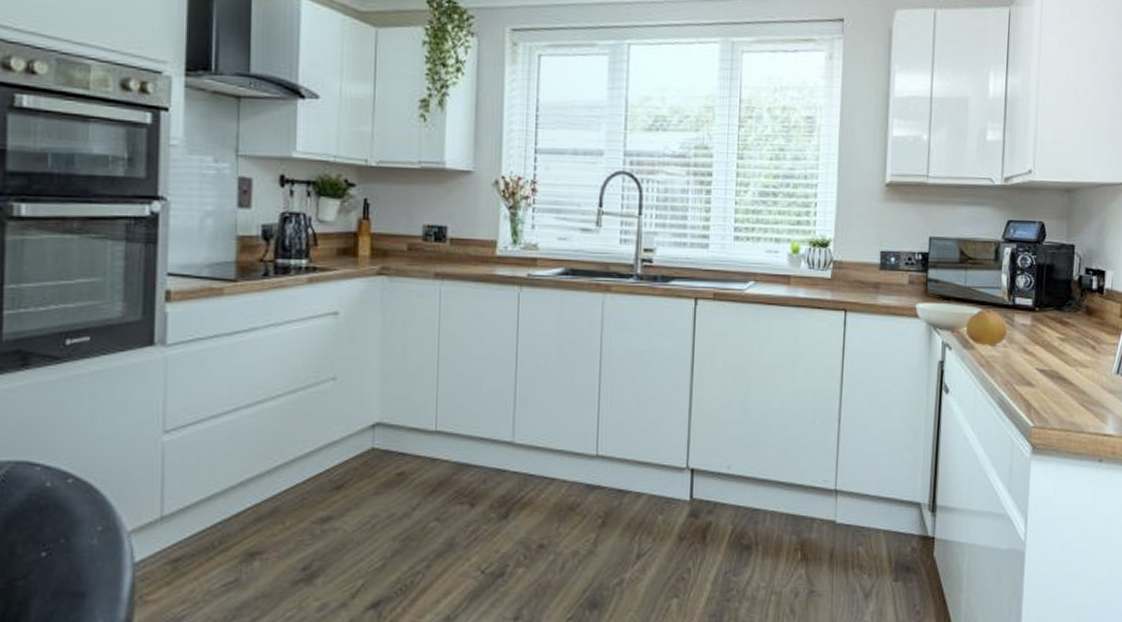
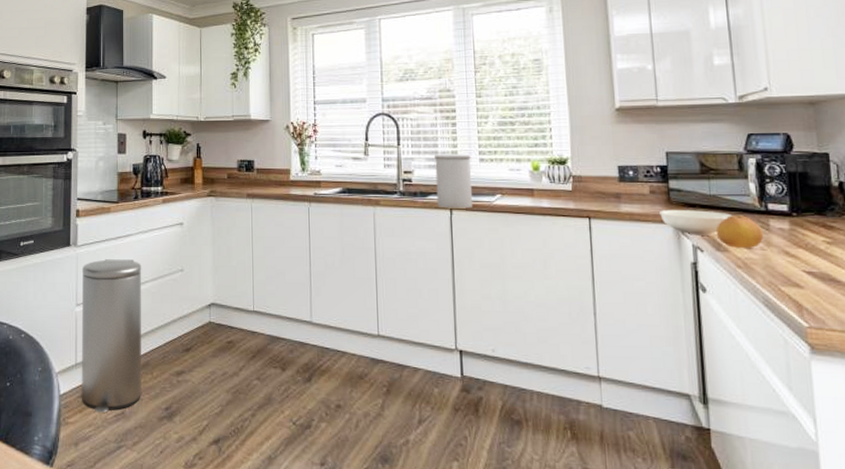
pedal bin: none [169,364,272,584] -> present [81,259,142,414]
canister: none [680,228,725,298] -> present [435,153,472,209]

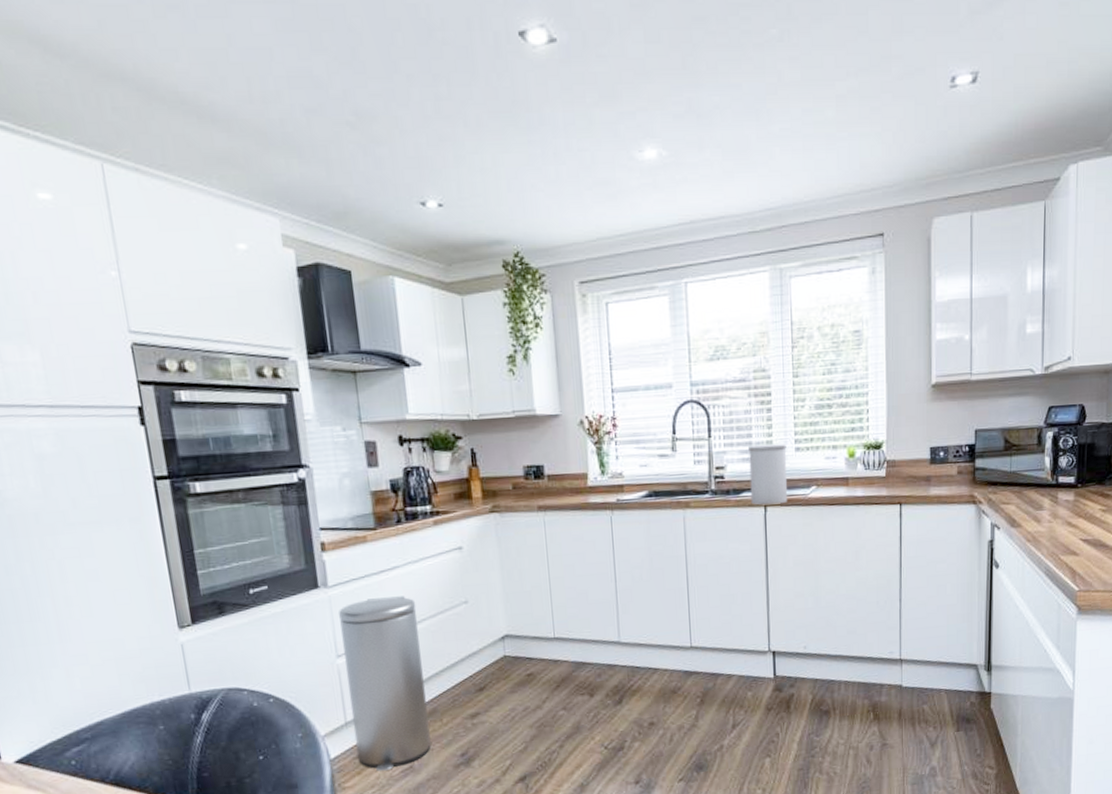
bowl: present [658,210,733,235] -> none [963,488,1028,514]
fruit: present [715,215,764,248] -> none [1012,490,1052,523]

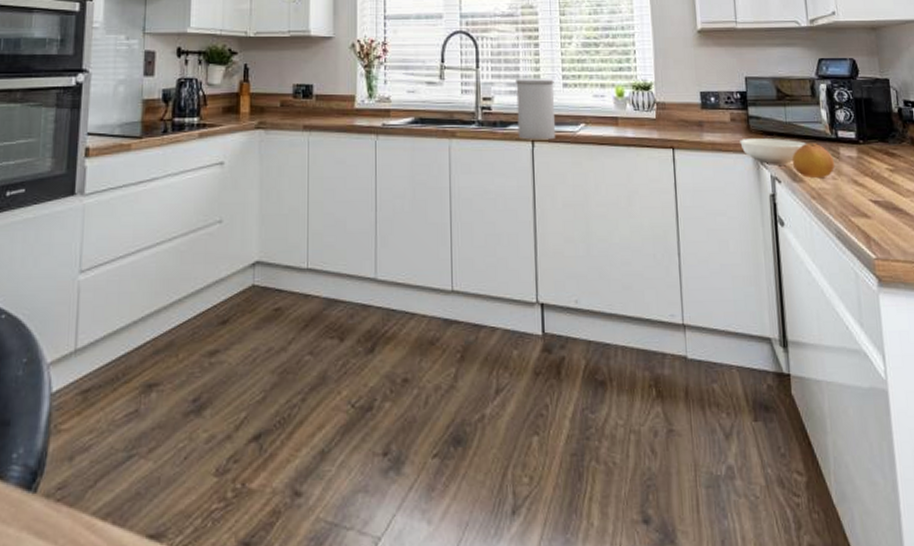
pedal bin: present [338,596,431,772] -> none [80,210,169,414]
bowl: none [963,488,1028,514] -> present [738,138,807,165]
fruit: none [1012,490,1052,523] -> present [791,144,835,178]

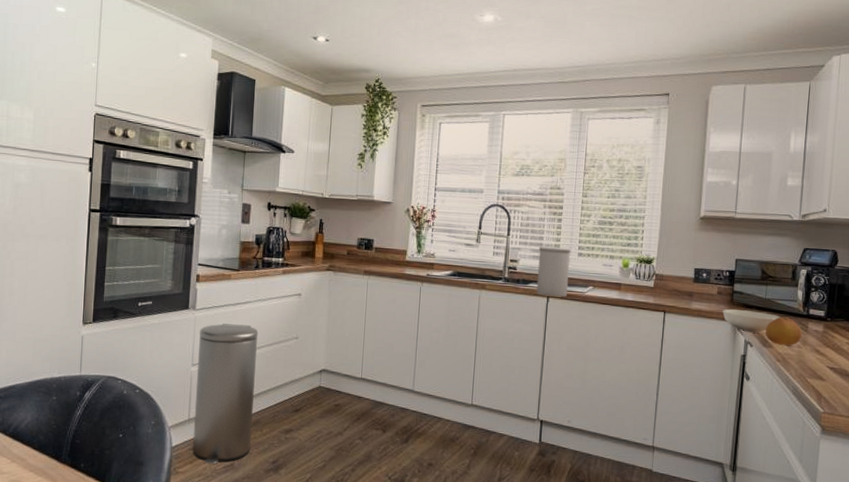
pedal bin: none [80,210,169,414] -> present [192,323,259,465]

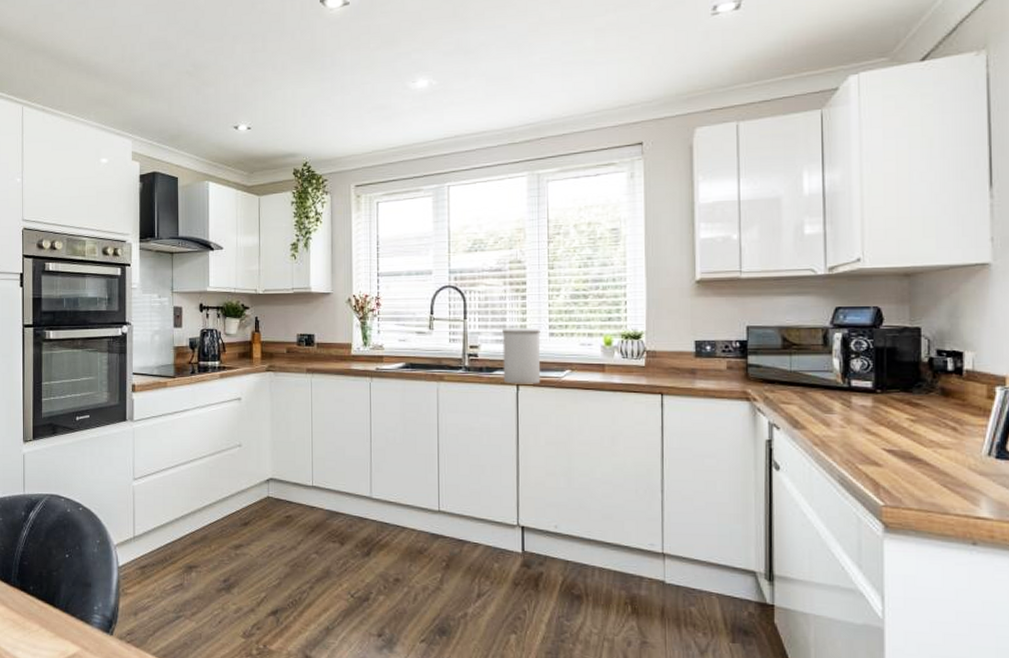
pedal bin: present [192,323,259,465] -> none [138,434,200,585]
bowl: present [721,309,781,333] -> none [734,386,813,413]
fruit: present [765,317,803,345] -> none [794,392,845,425]

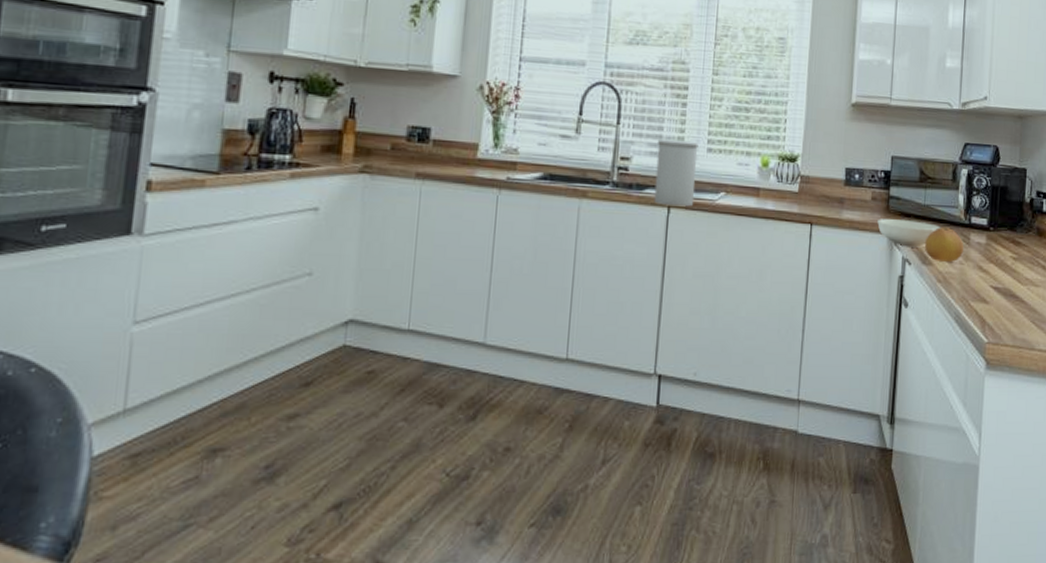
bowl: none [734,386,813,413] -> present [876,219,941,248]
fruit: none [794,392,845,425] -> present [924,227,964,262]

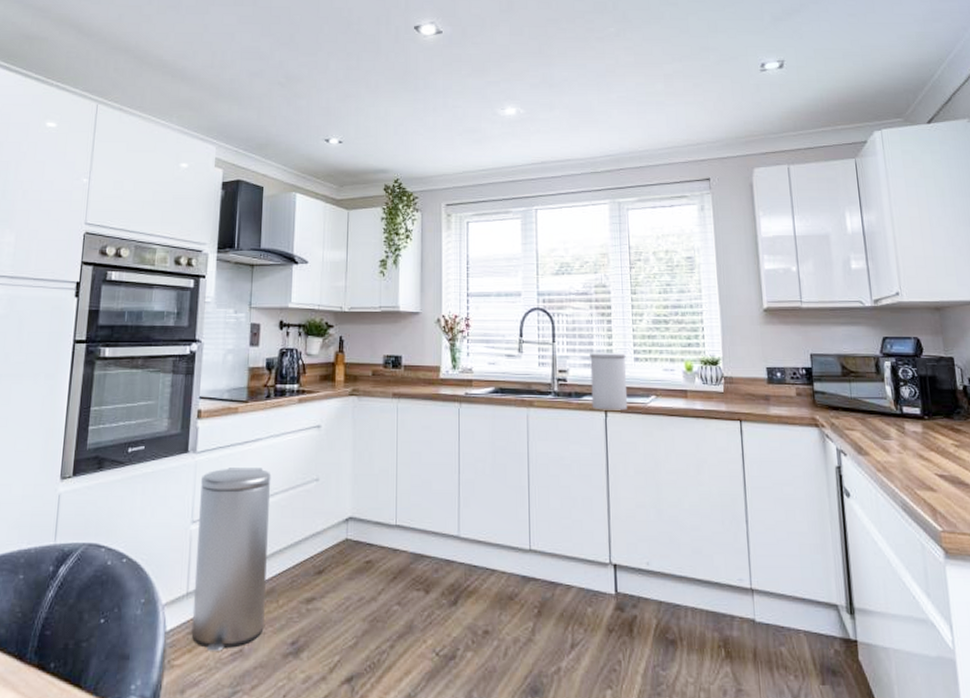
pedal bin: none [128,256,249,481] -> present [191,468,272,653]
bowl: present [876,219,941,248] -> none [804,413,872,439]
fruit: present [924,227,964,262] -> none [857,419,901,451]

